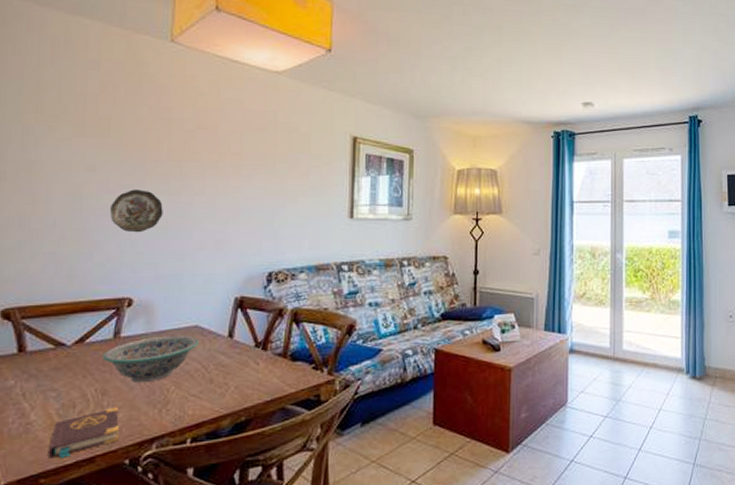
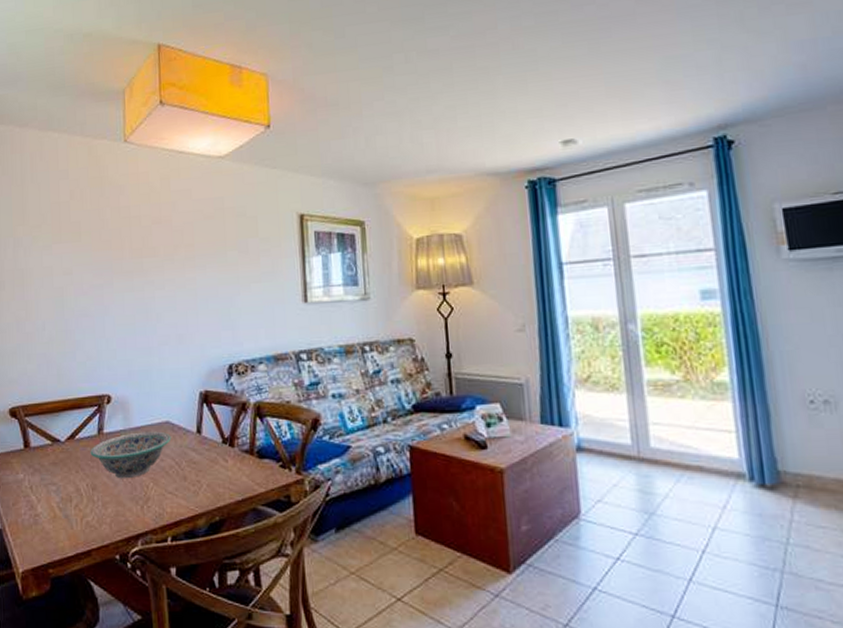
book: present [47,407,119,459] -> none [53,502,109,550]
decorative plate: present [109,189,163,233] -> none [85,288,130,331]

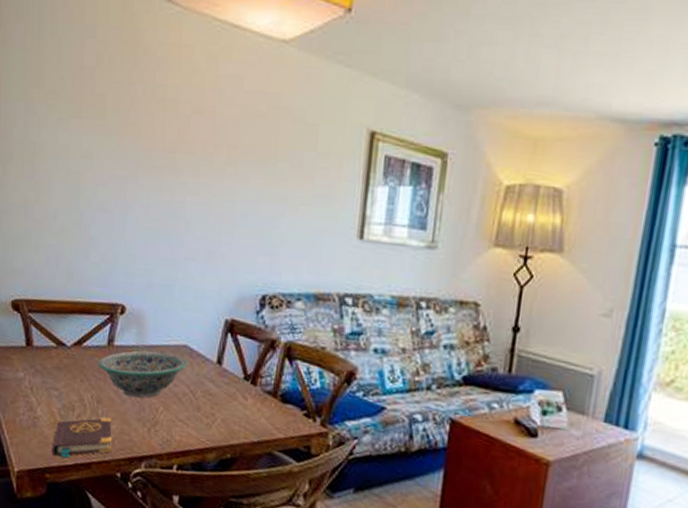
book: none [53,502,109,550] -> present [51,417,112,459]

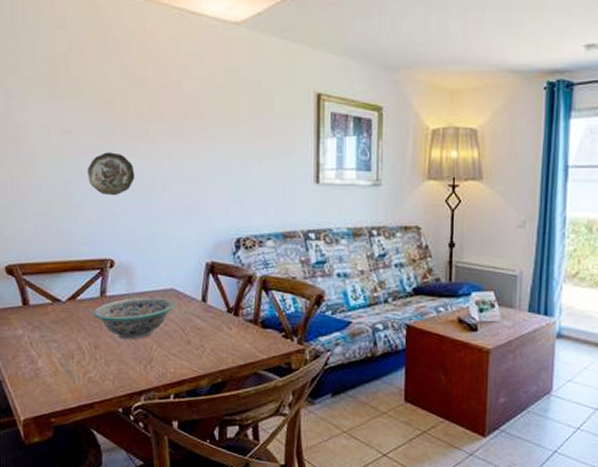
book: present [51,417,112,459] -> none [55,360,112,402]
decorative plate: none [104,182,156,233] -> present [87,152,135,196]

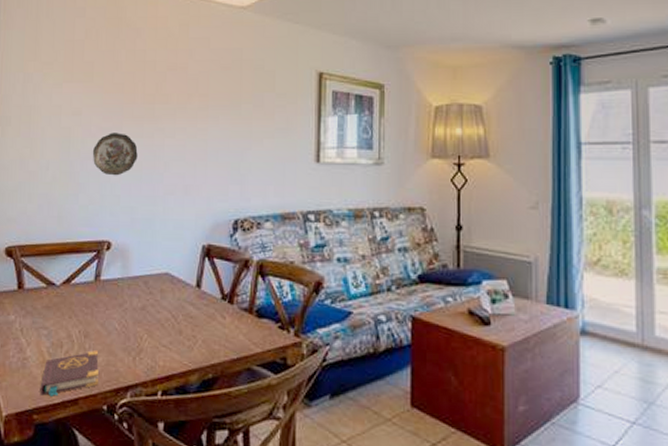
book: none [55,360,112,402] -> present [40,350,99,397]
decorative bowl: present [92,297,176,340] -> none [85,281,170,329]

